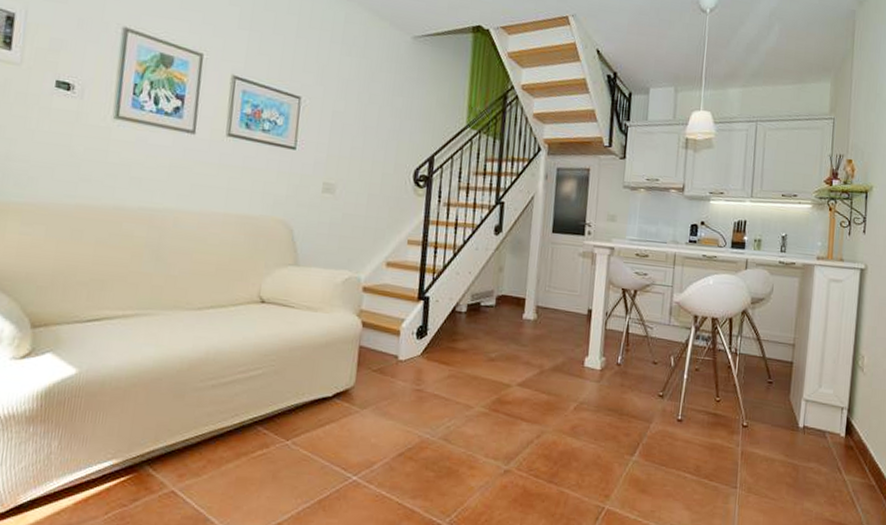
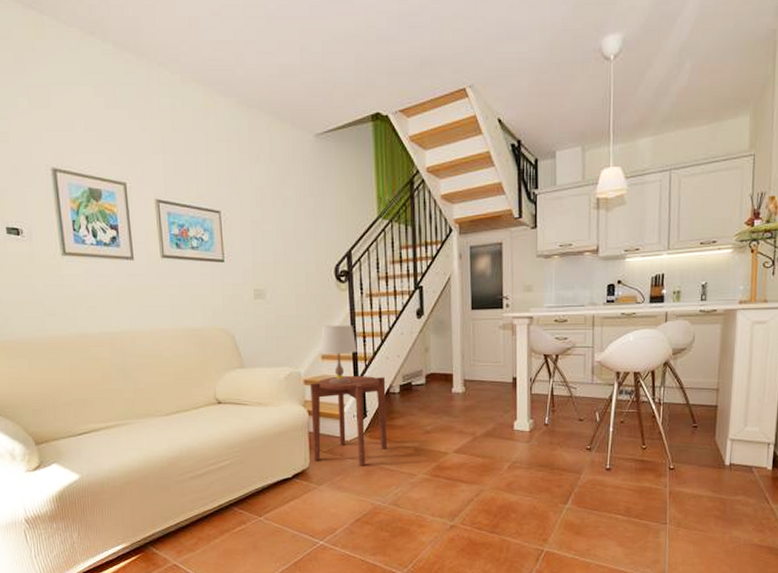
side table: none [360,287,453,392] -> present [310,376,388,467]
table lamp: none [385,230,427,297] -> present [320,325,357,385]

